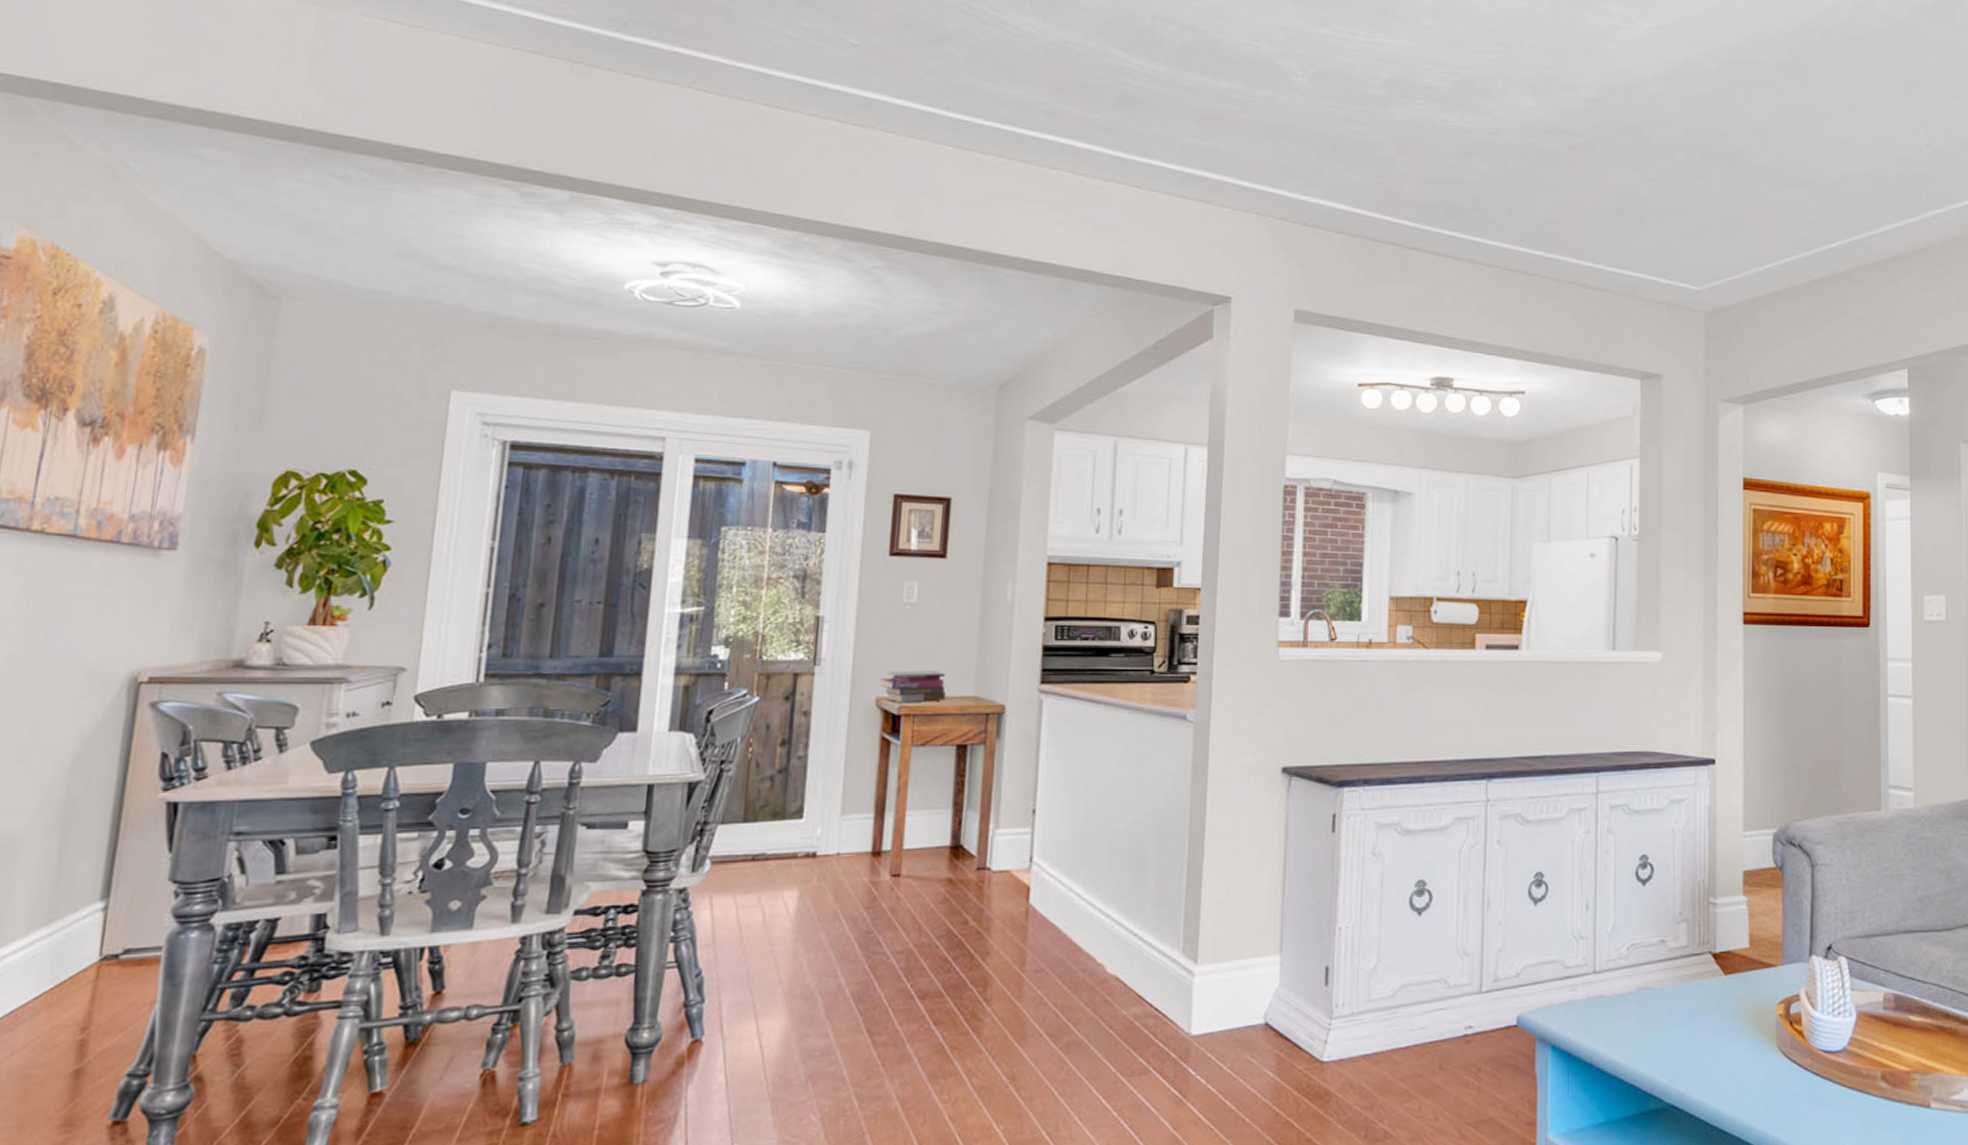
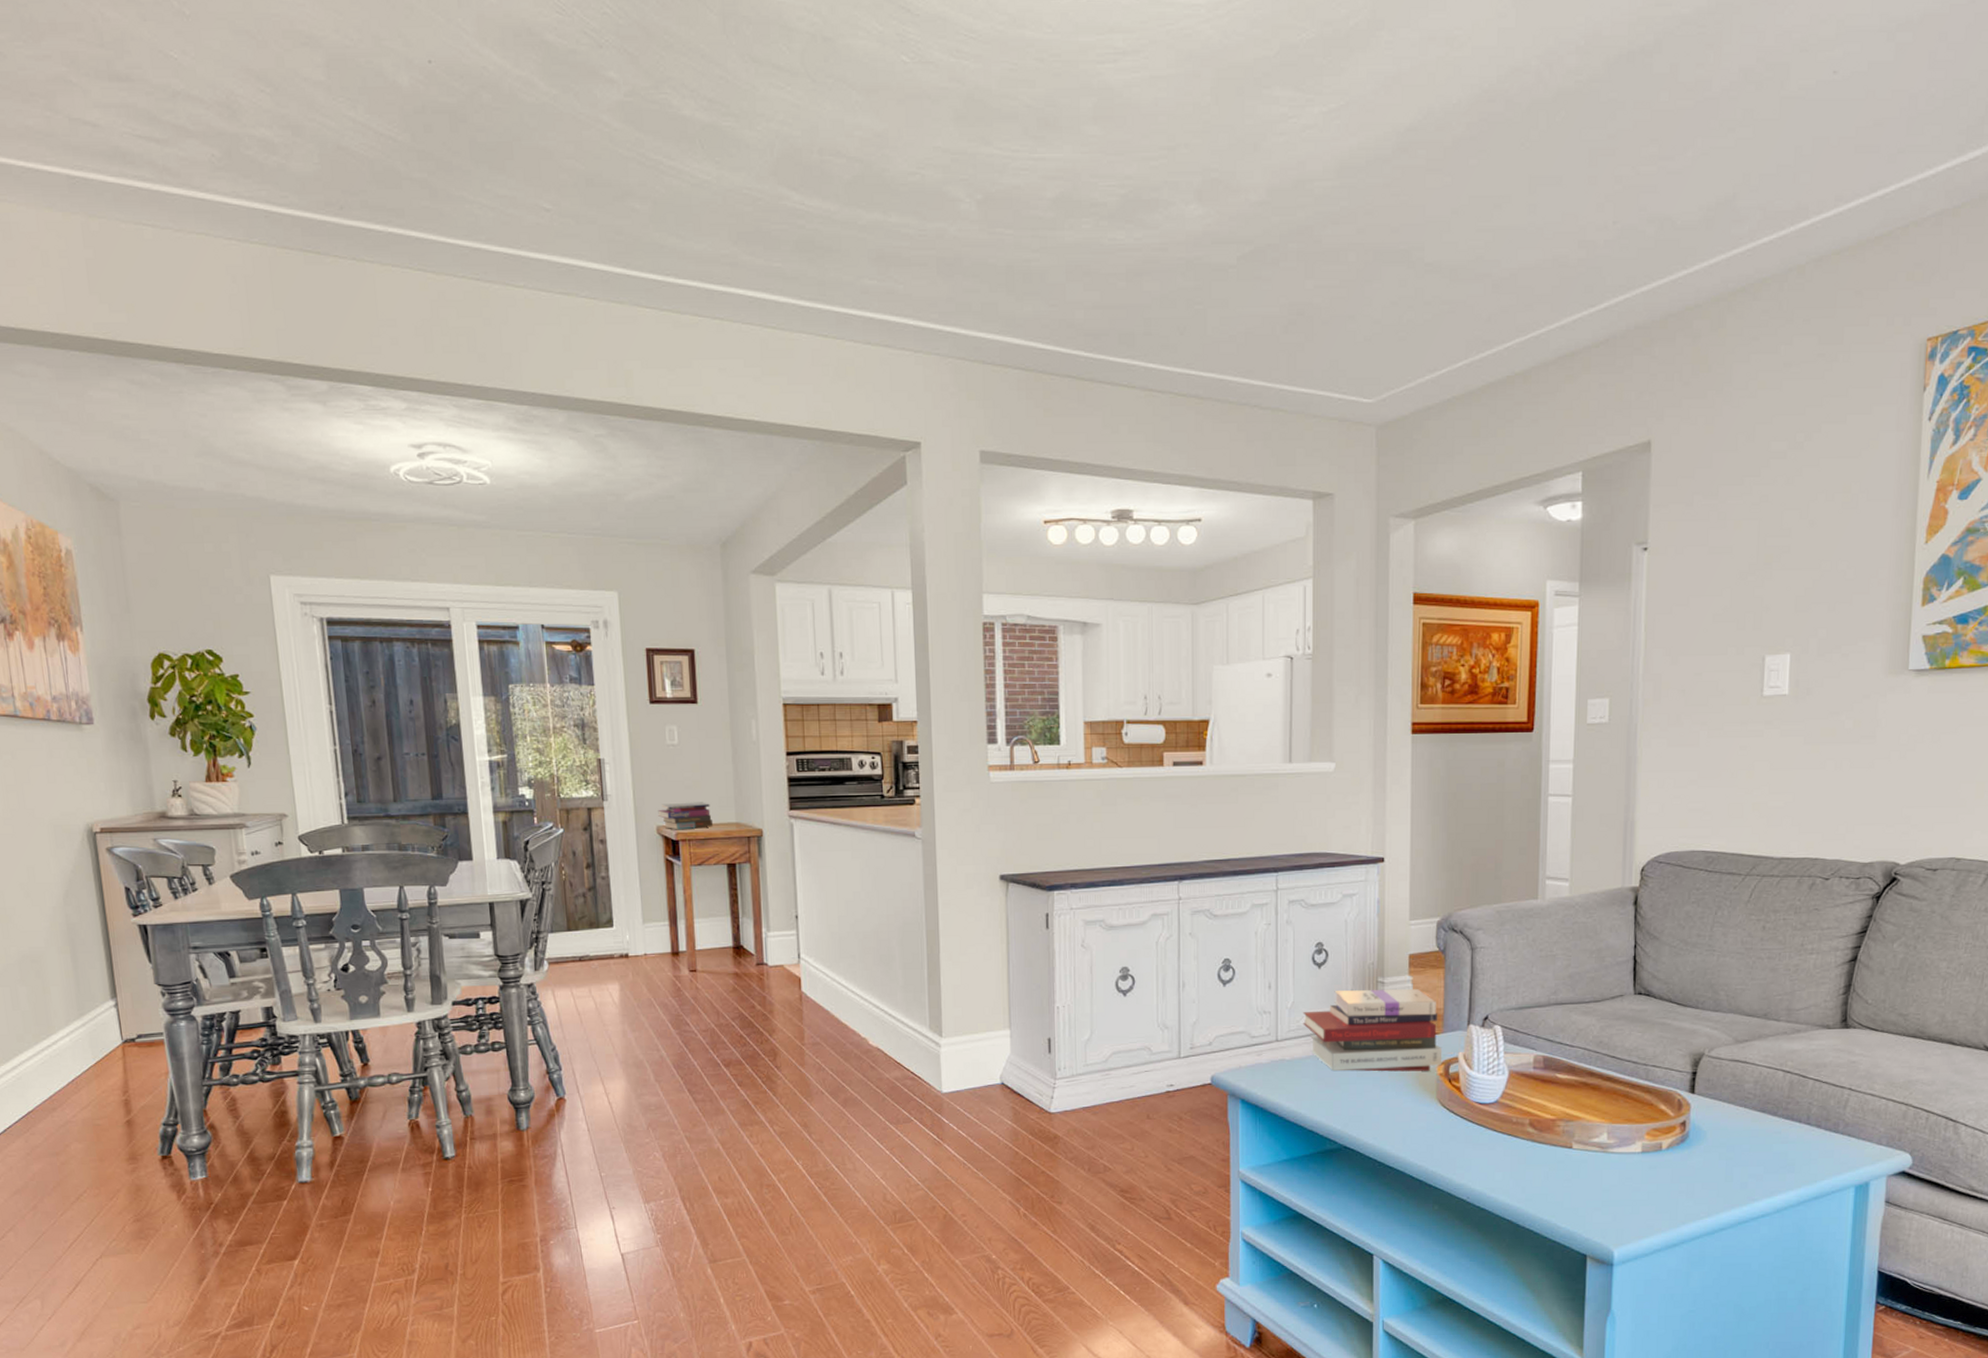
books: none [1625,912,1782,1012] -> present [1303,989,1443,1072]

